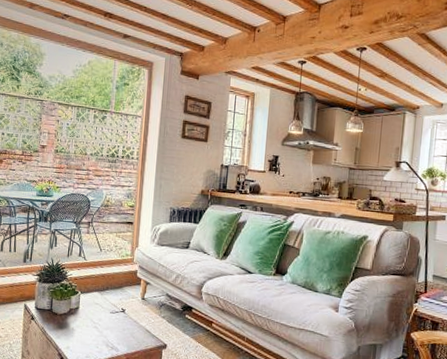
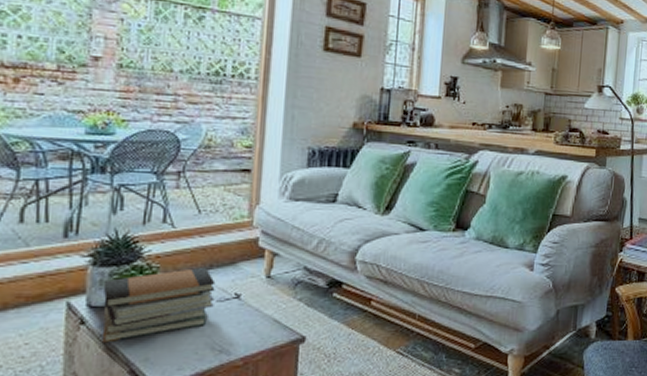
book stack: none [43,288,110,334] -> present [101,267,216,343]

